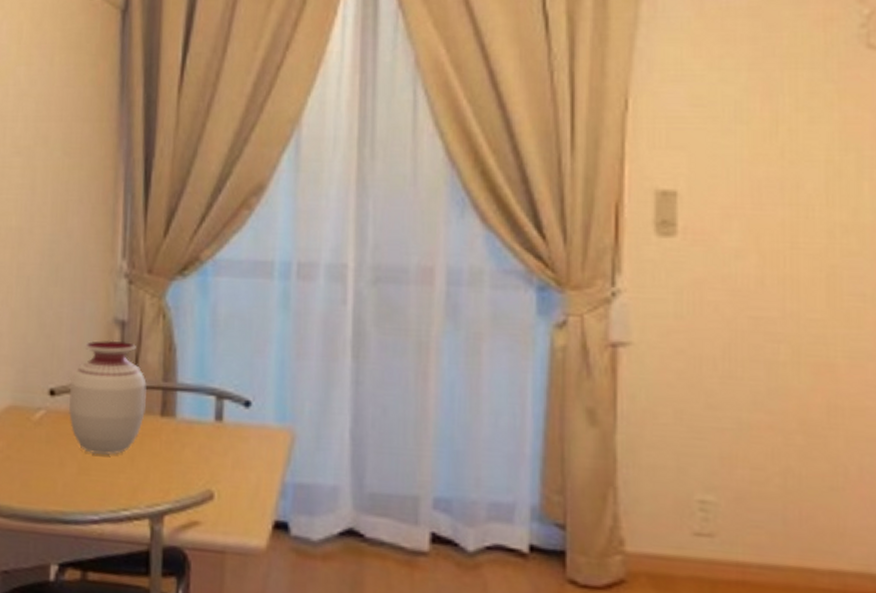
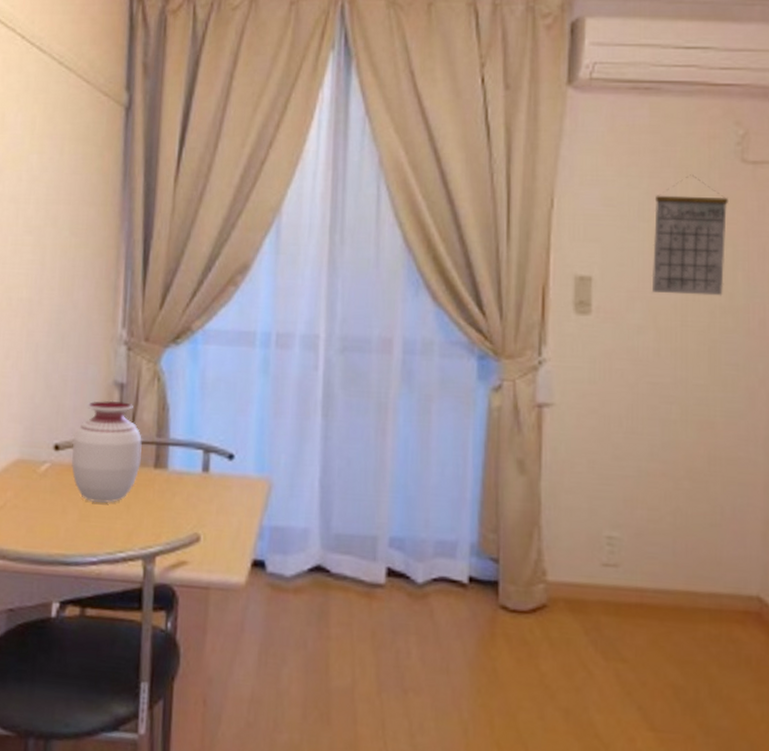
calendar: none [752,65,850,212] -> present [651,174,728,296]

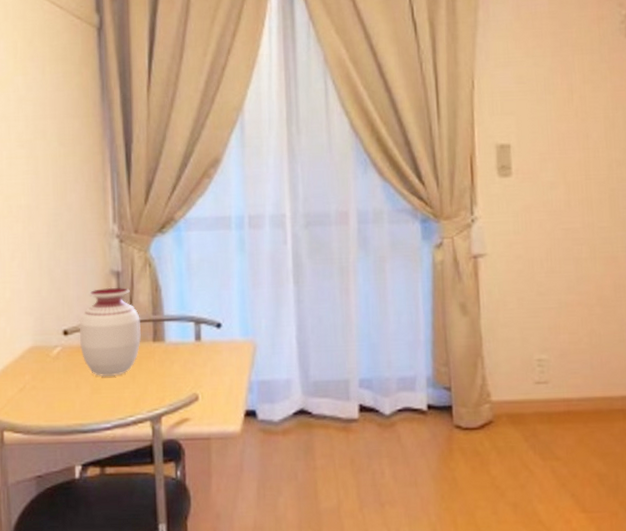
calendar: present [651,174,728,296] -> none [557,51,618,154]

